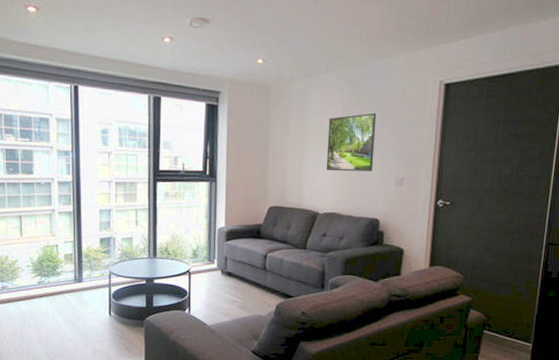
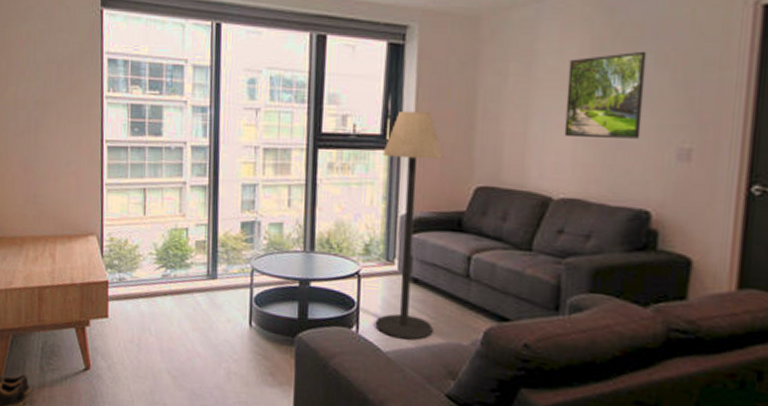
floor lamp: none [202,153,247,316] -> present [375,110,444,340]

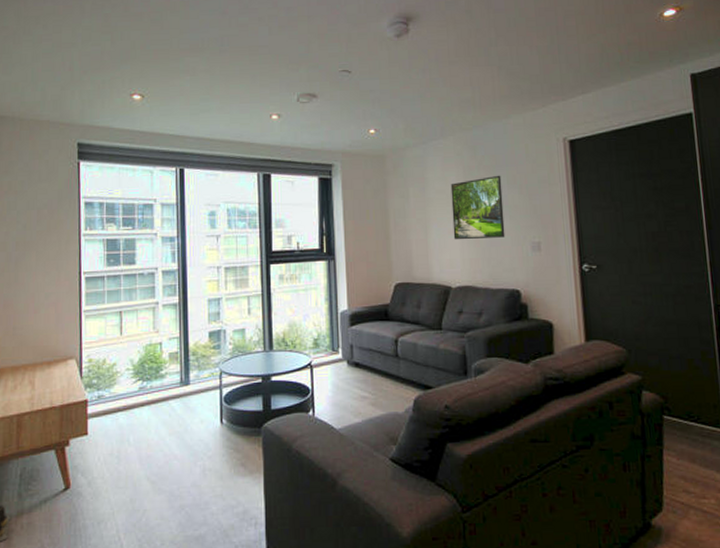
floor lamp: present [375,110,444,340] -> none [322,228,375,416]

